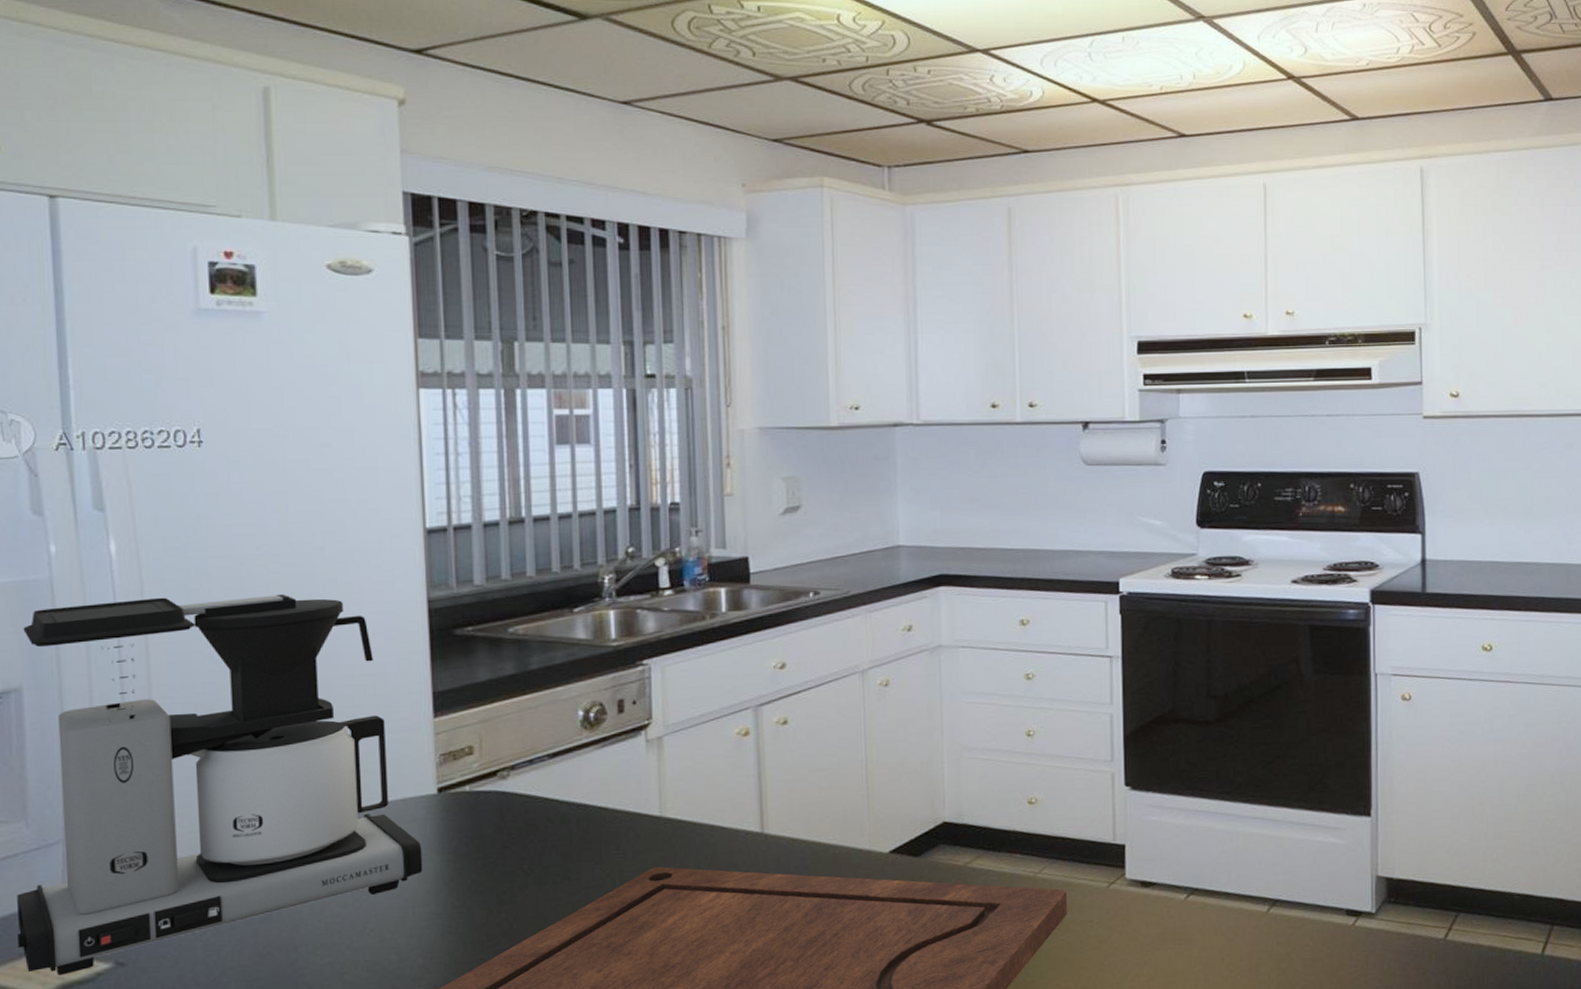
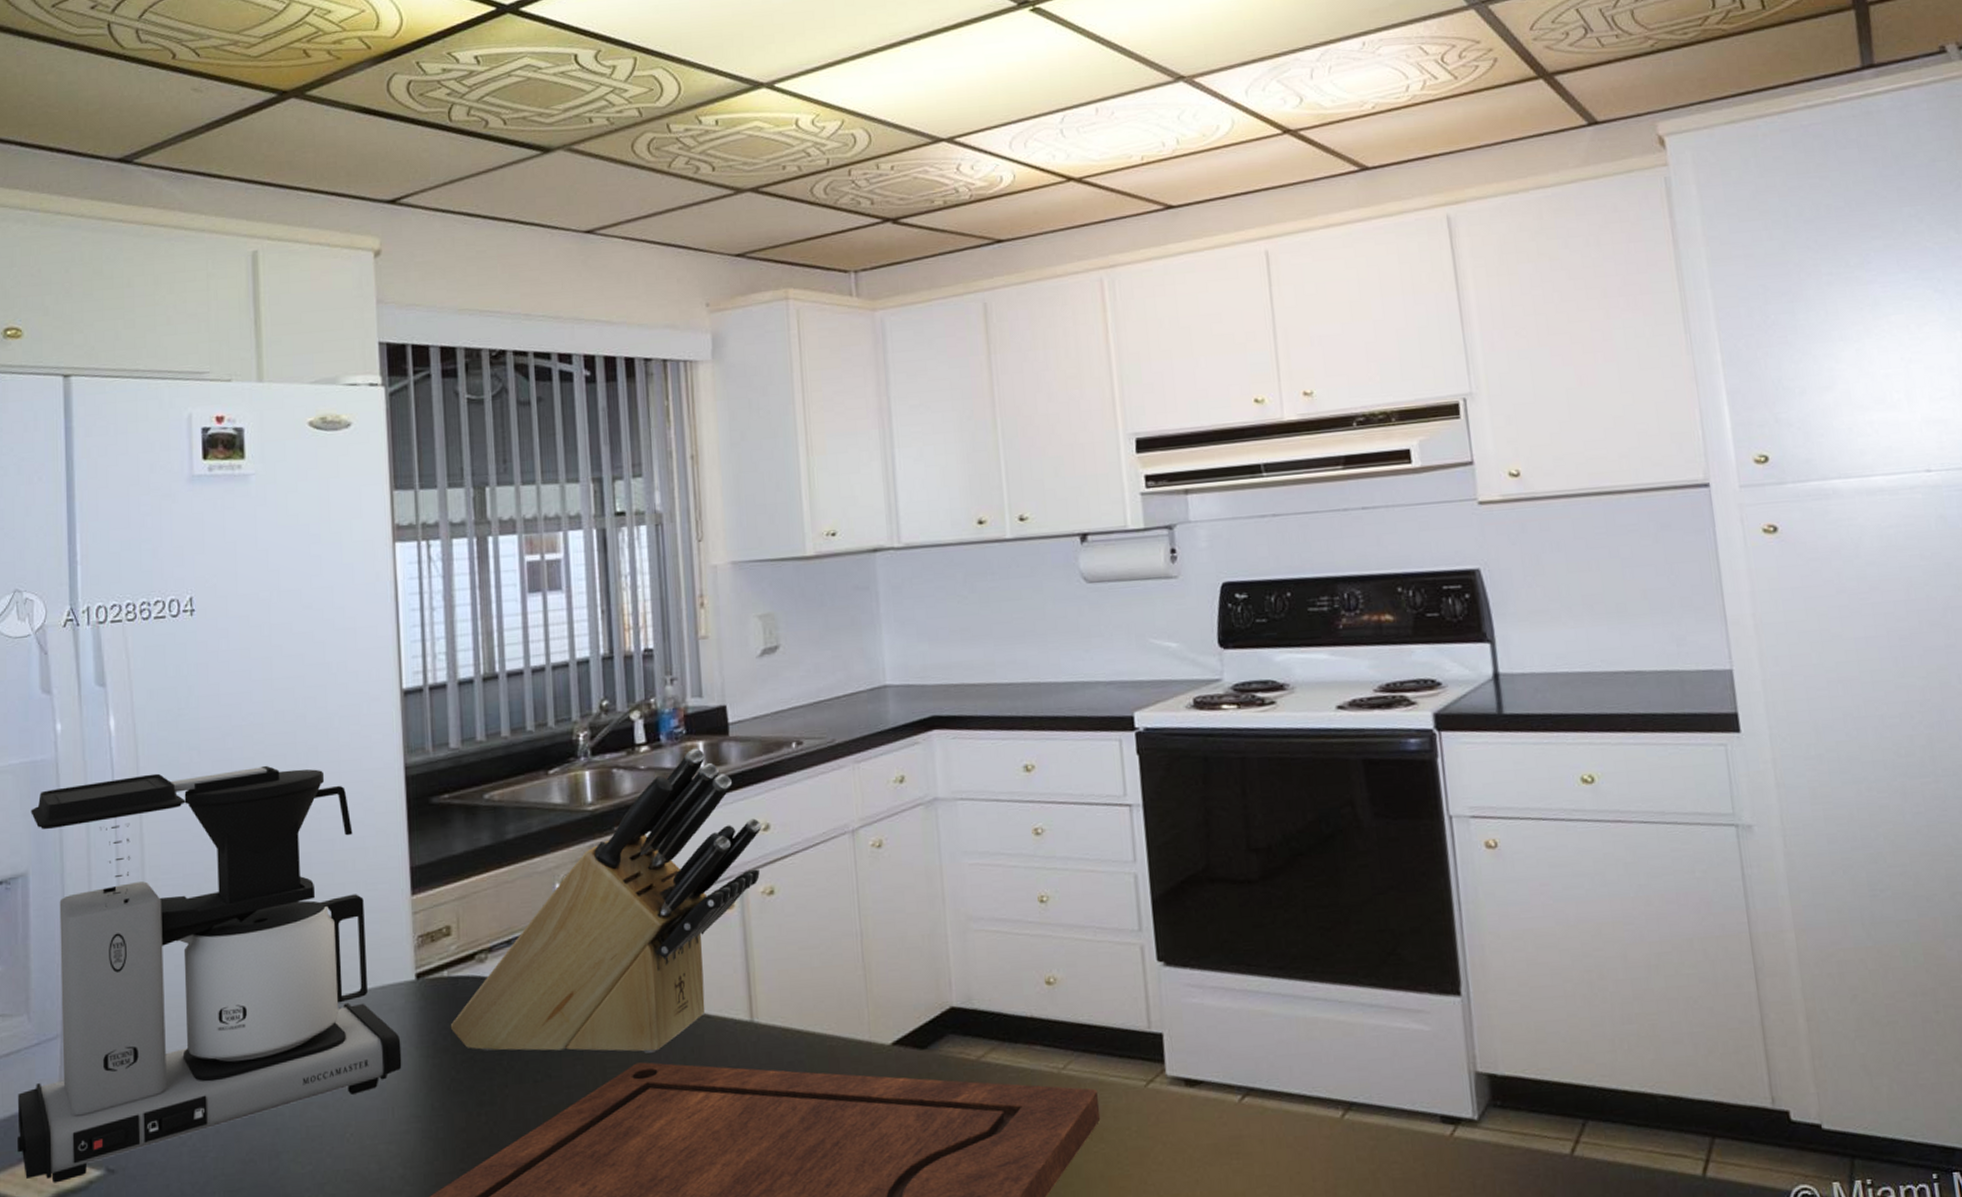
knife block: none [471,594,778,859] -> present [450,748,762,1053]

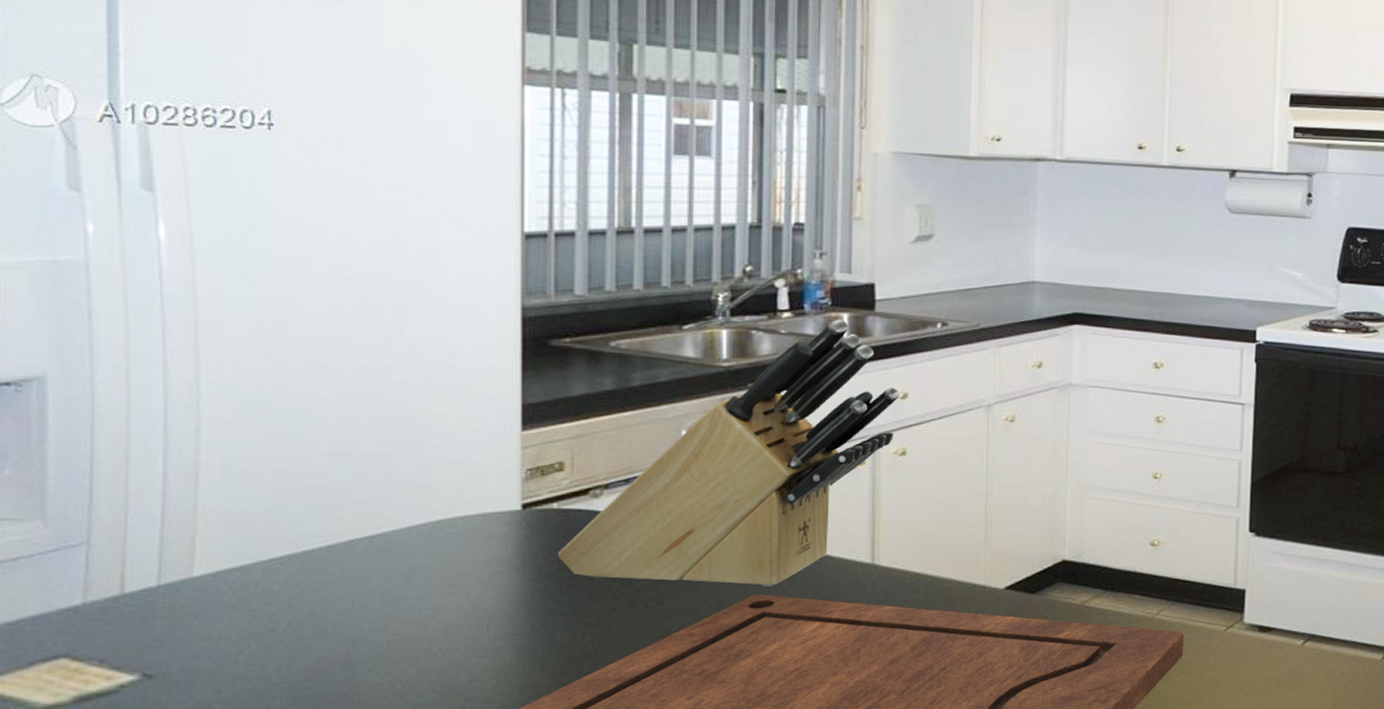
coffee maker: present [17,765,402,1183] -> none [28,287,501,687]

